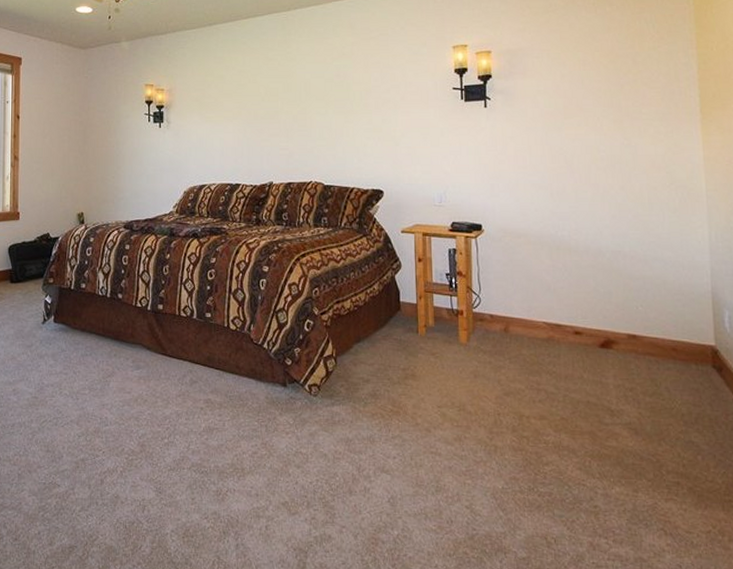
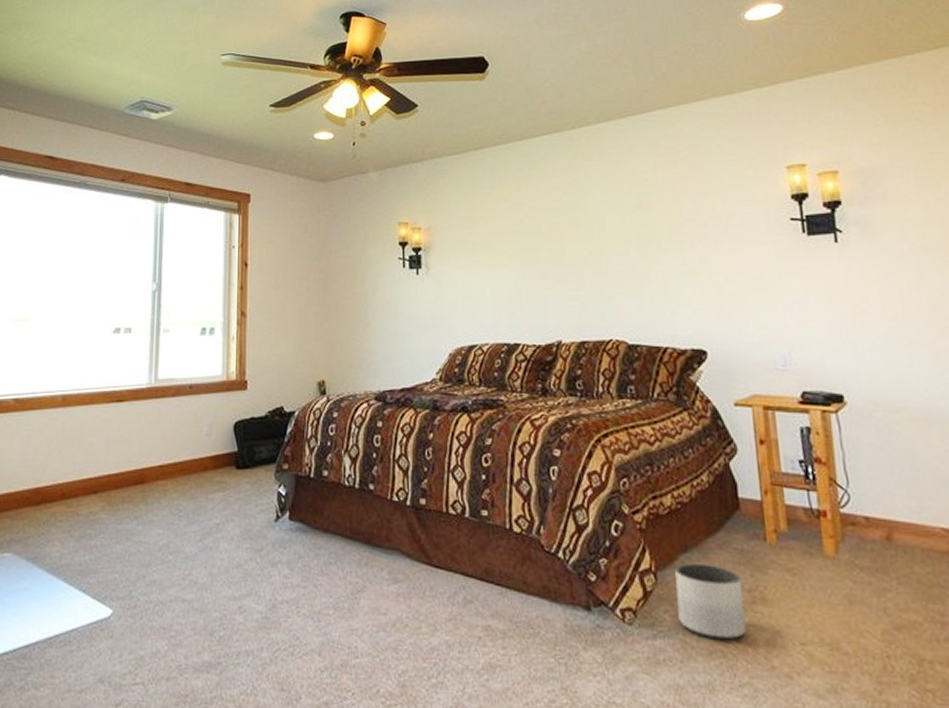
planter: none [350,351,400,405] -> present [675,564,747,640]

